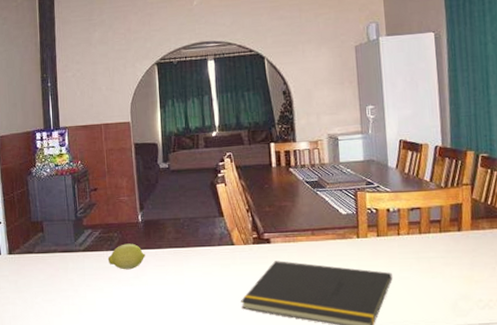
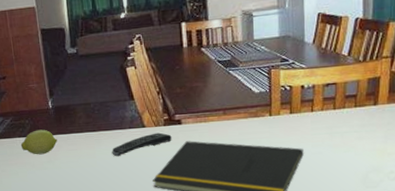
remote control: none [200,251,261,275] -> present [112,132,172,157]

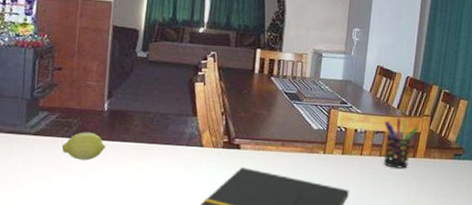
remote control: present [112,132,172,157] -> none [163,154,228,174]
pen holder: none [335,65,377,119] -> present [383,117,418,169]

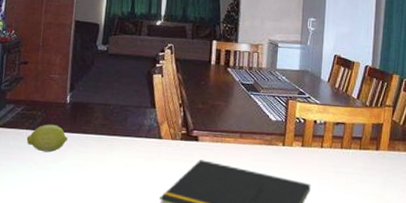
pen holder: present [383,117,418,169] -> none [344,108,380,162]

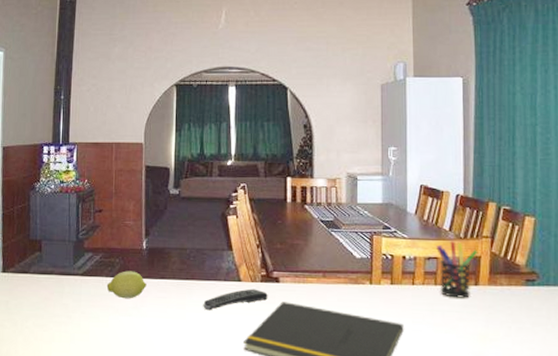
remote control: none [122,146,187,167] -> present [203,288,268,311]
pen holder: none [344,108,380,162] -> present [436,241,477,298]

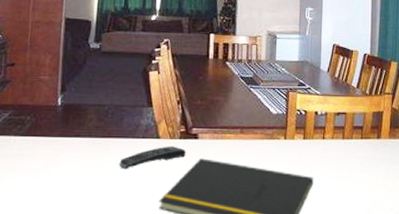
fruit: present [106,271,147,299] -> none [14,129,60,159]
pen holder: present [436,241,477,298] -> none [345,97,380,151]

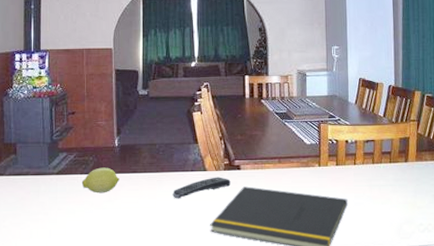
fruit: none [14,129,60,159] -> present [81,167,120,194]

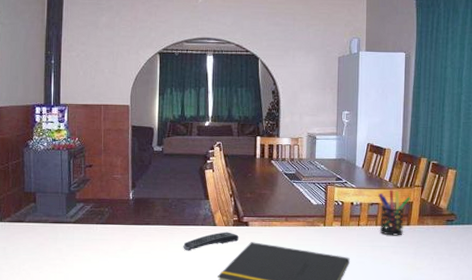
fruit: present [81,167,120,194] -> none [97,218,133,243]
pen holder: none [373,125,406,174] -> present [378,190,410,236]

